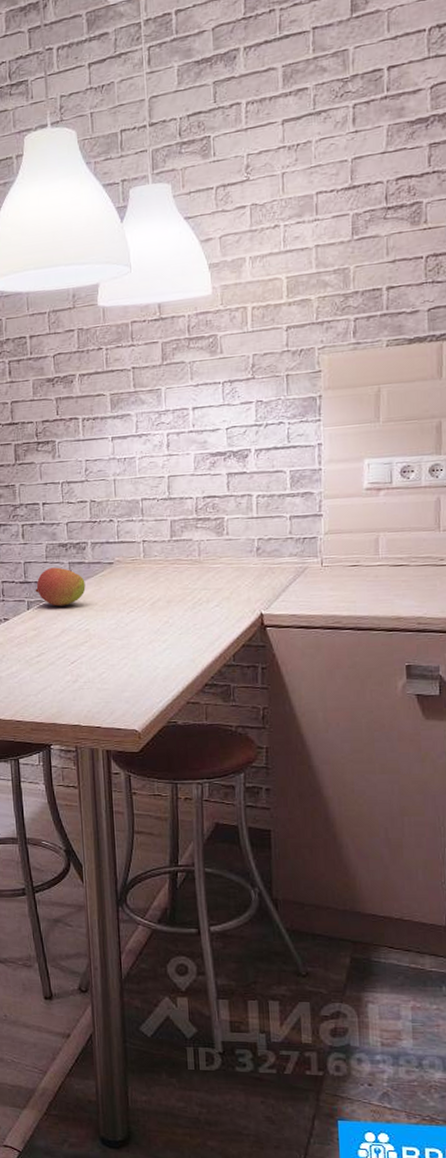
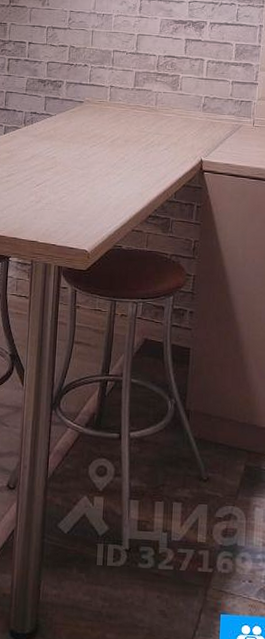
fruit: present [35,567,86,607] -> none [13,99,57,134]

